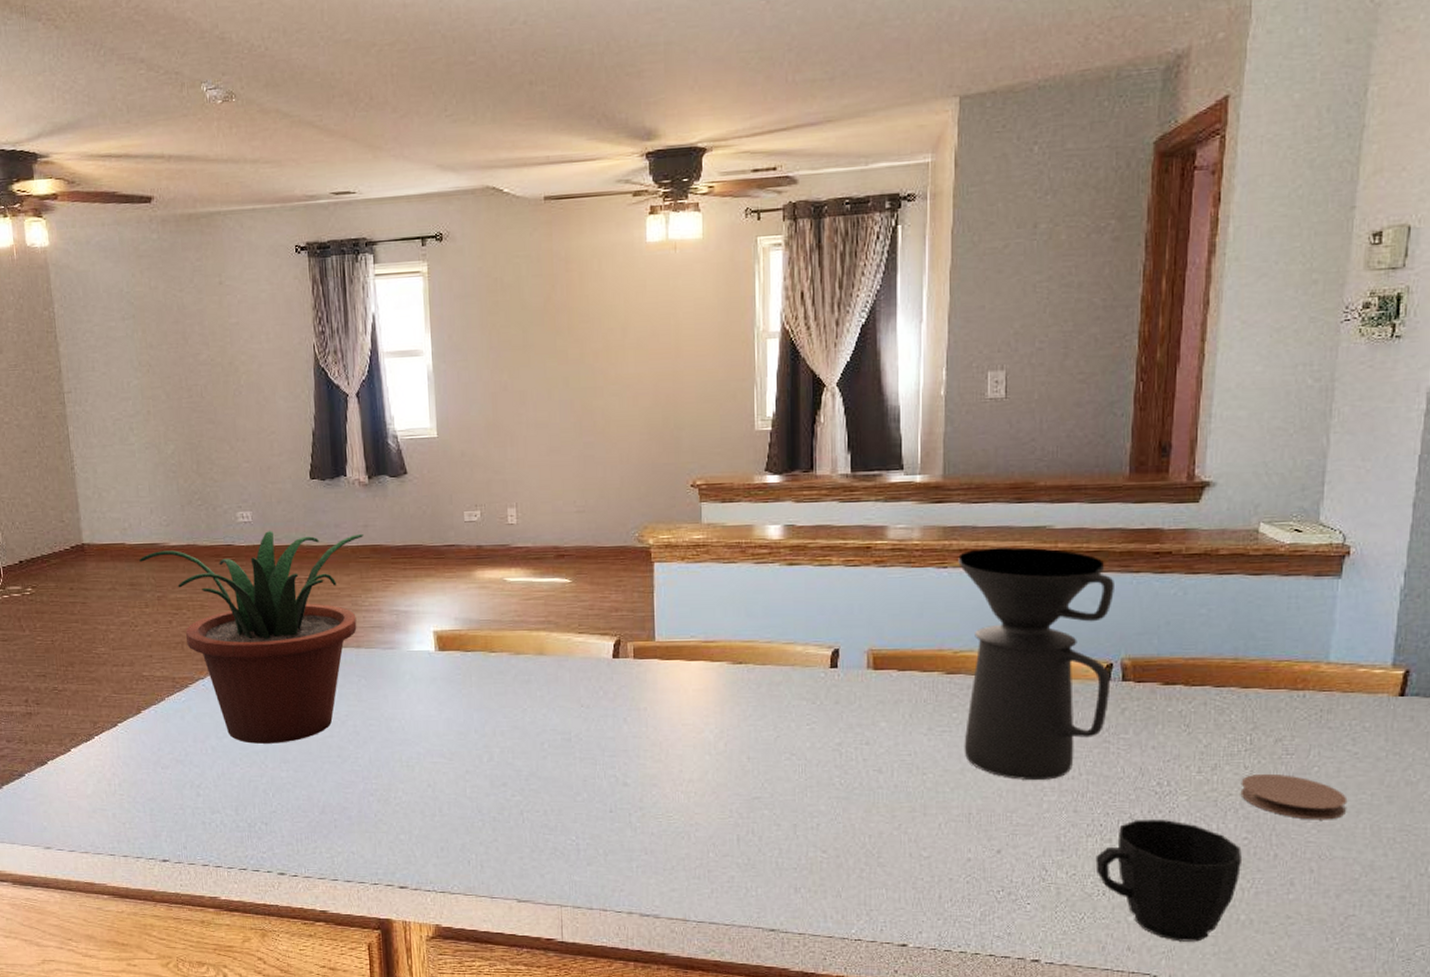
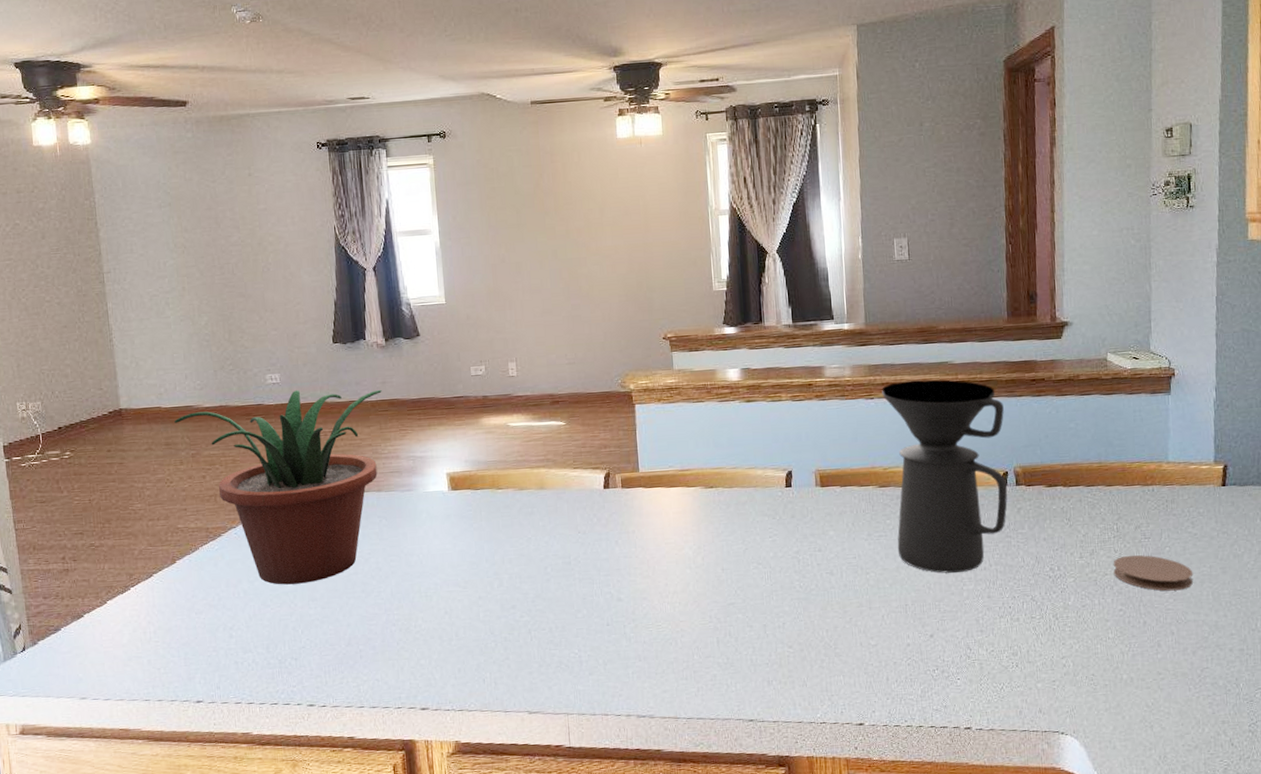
cup: present [1095,820,1242,942] -> none [1008,599,1120,702]

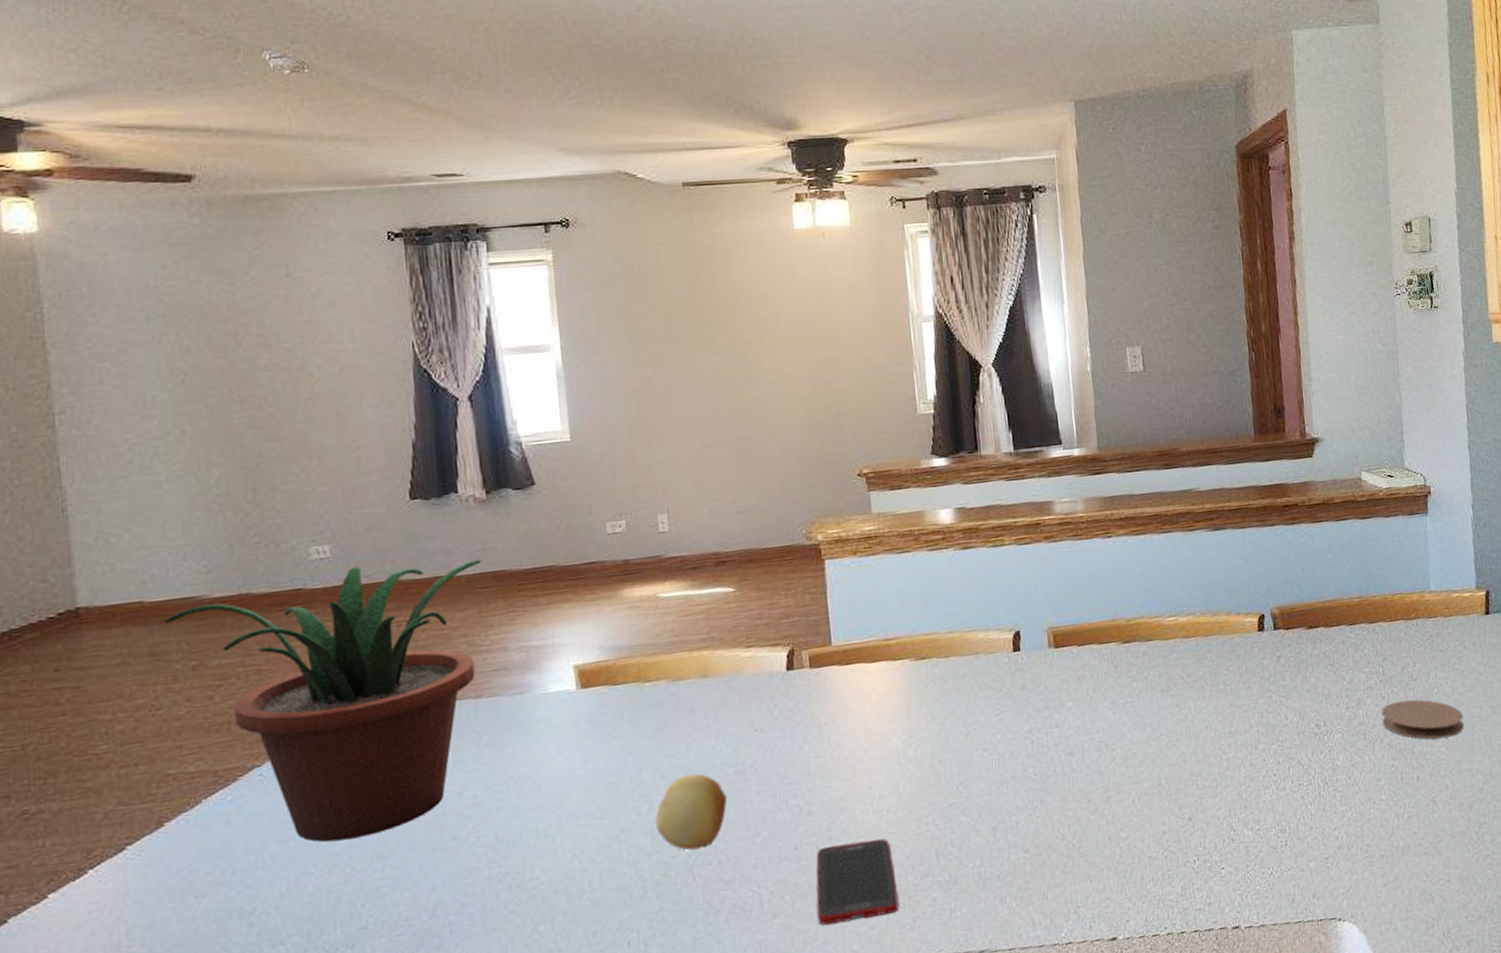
fruit: none [503,561,557,618] -> present [654,773,728,851]
cell phone: none [623,624,687,686] -> present [816,838,899,926]
coffee maker: present [882,379,1008,573] -> none [1120,510,1266,742]

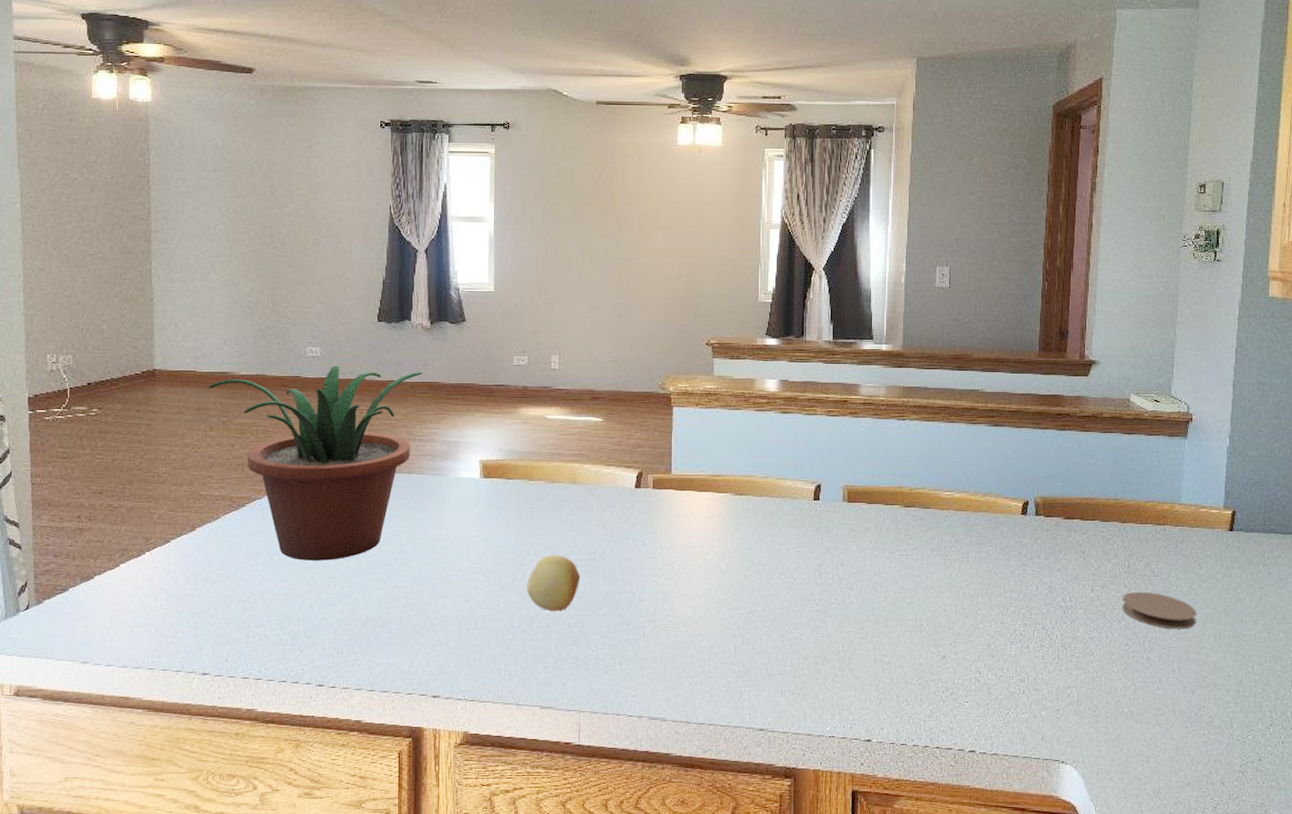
cell phone: present [816,838,899,926] -> none [639,627,701,687]

